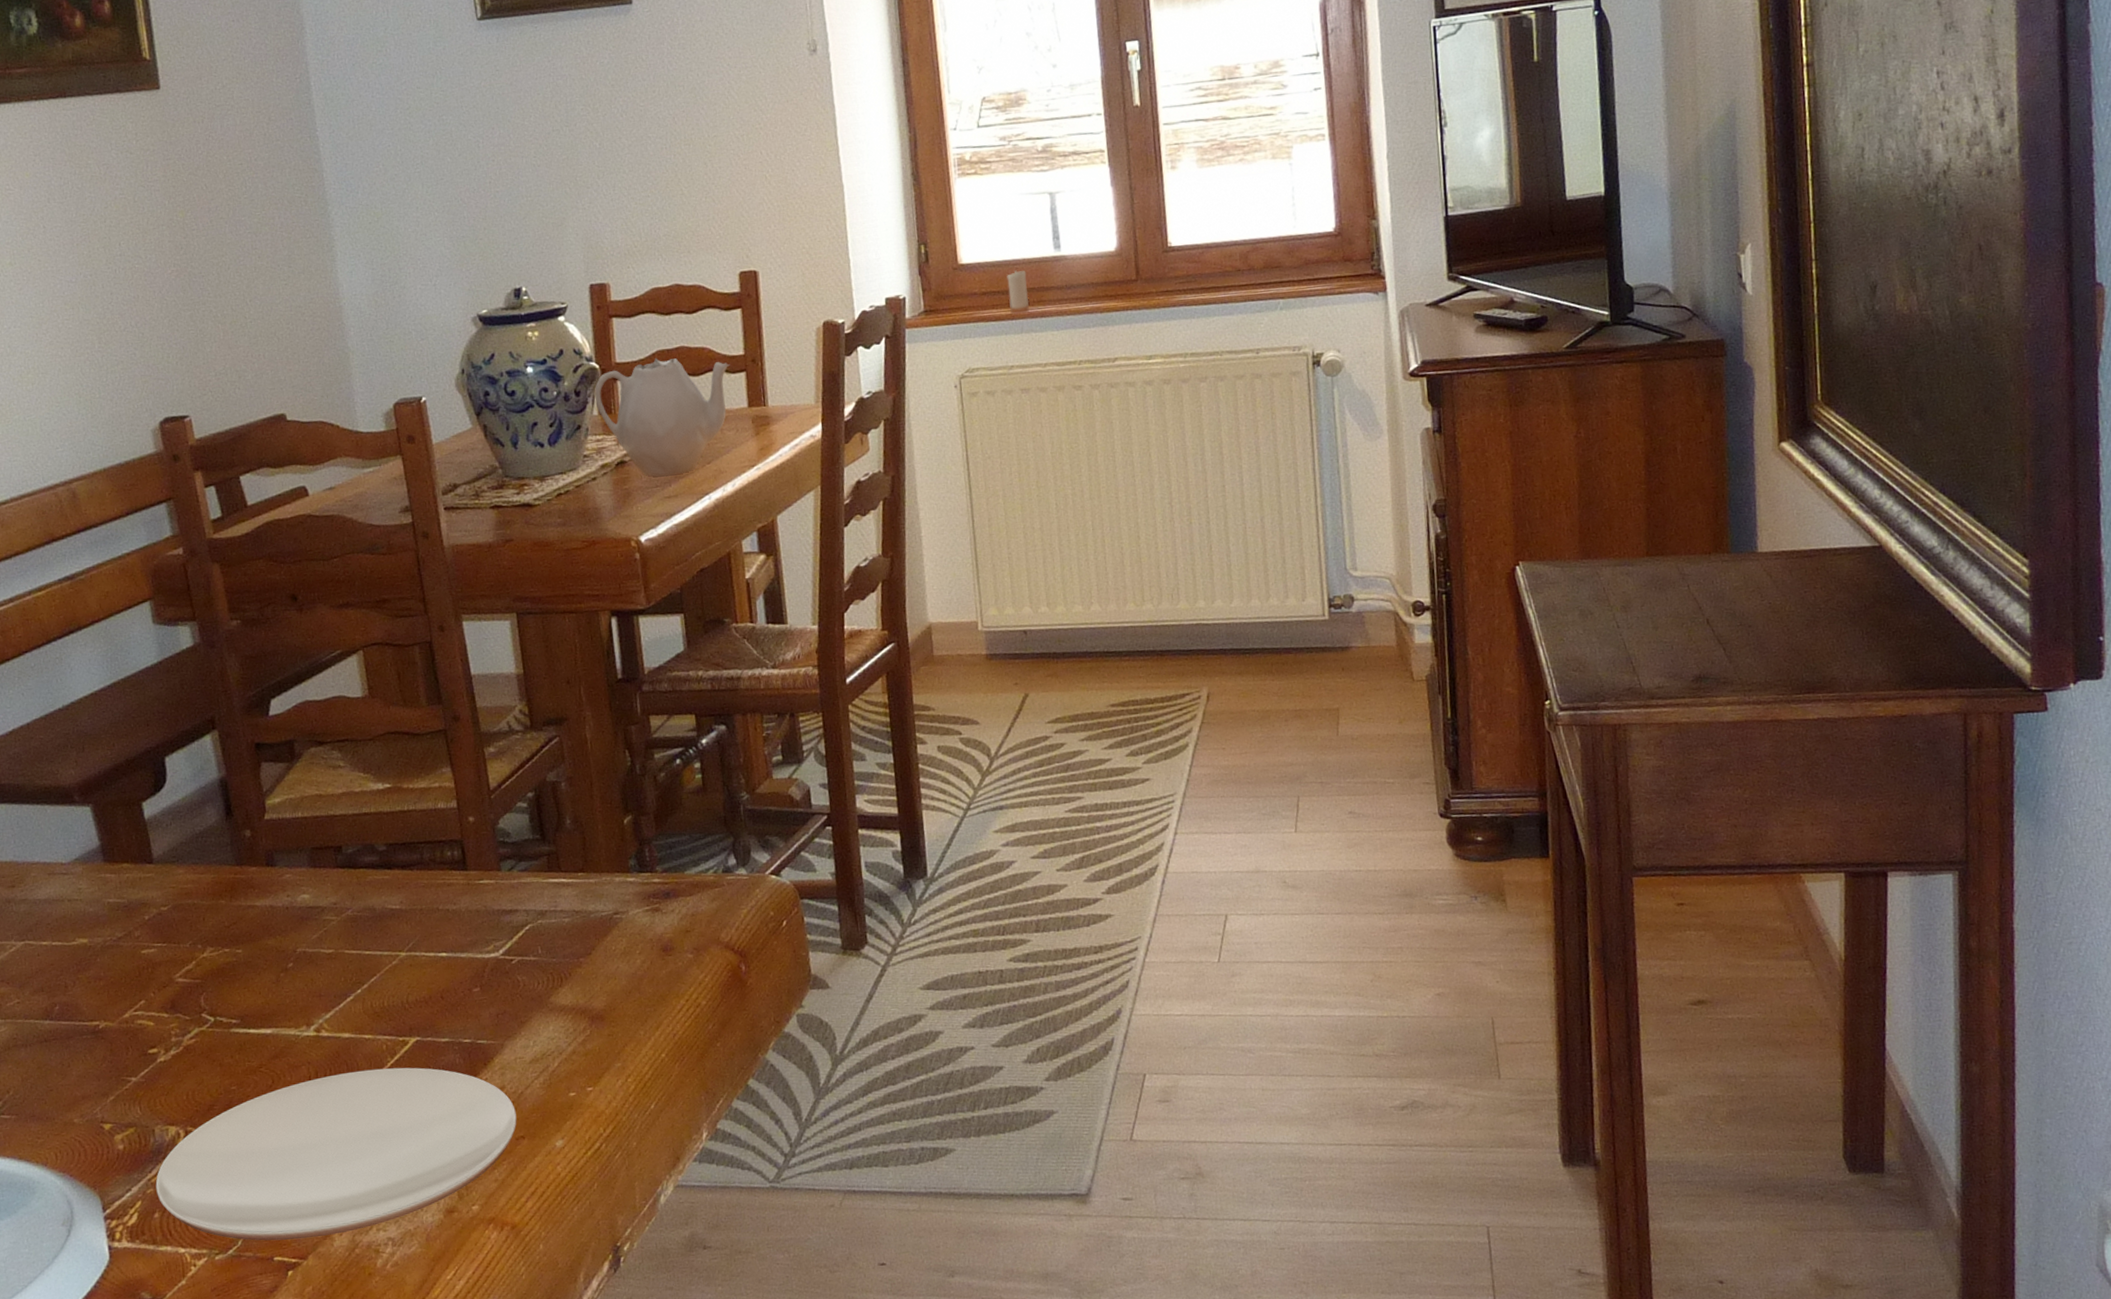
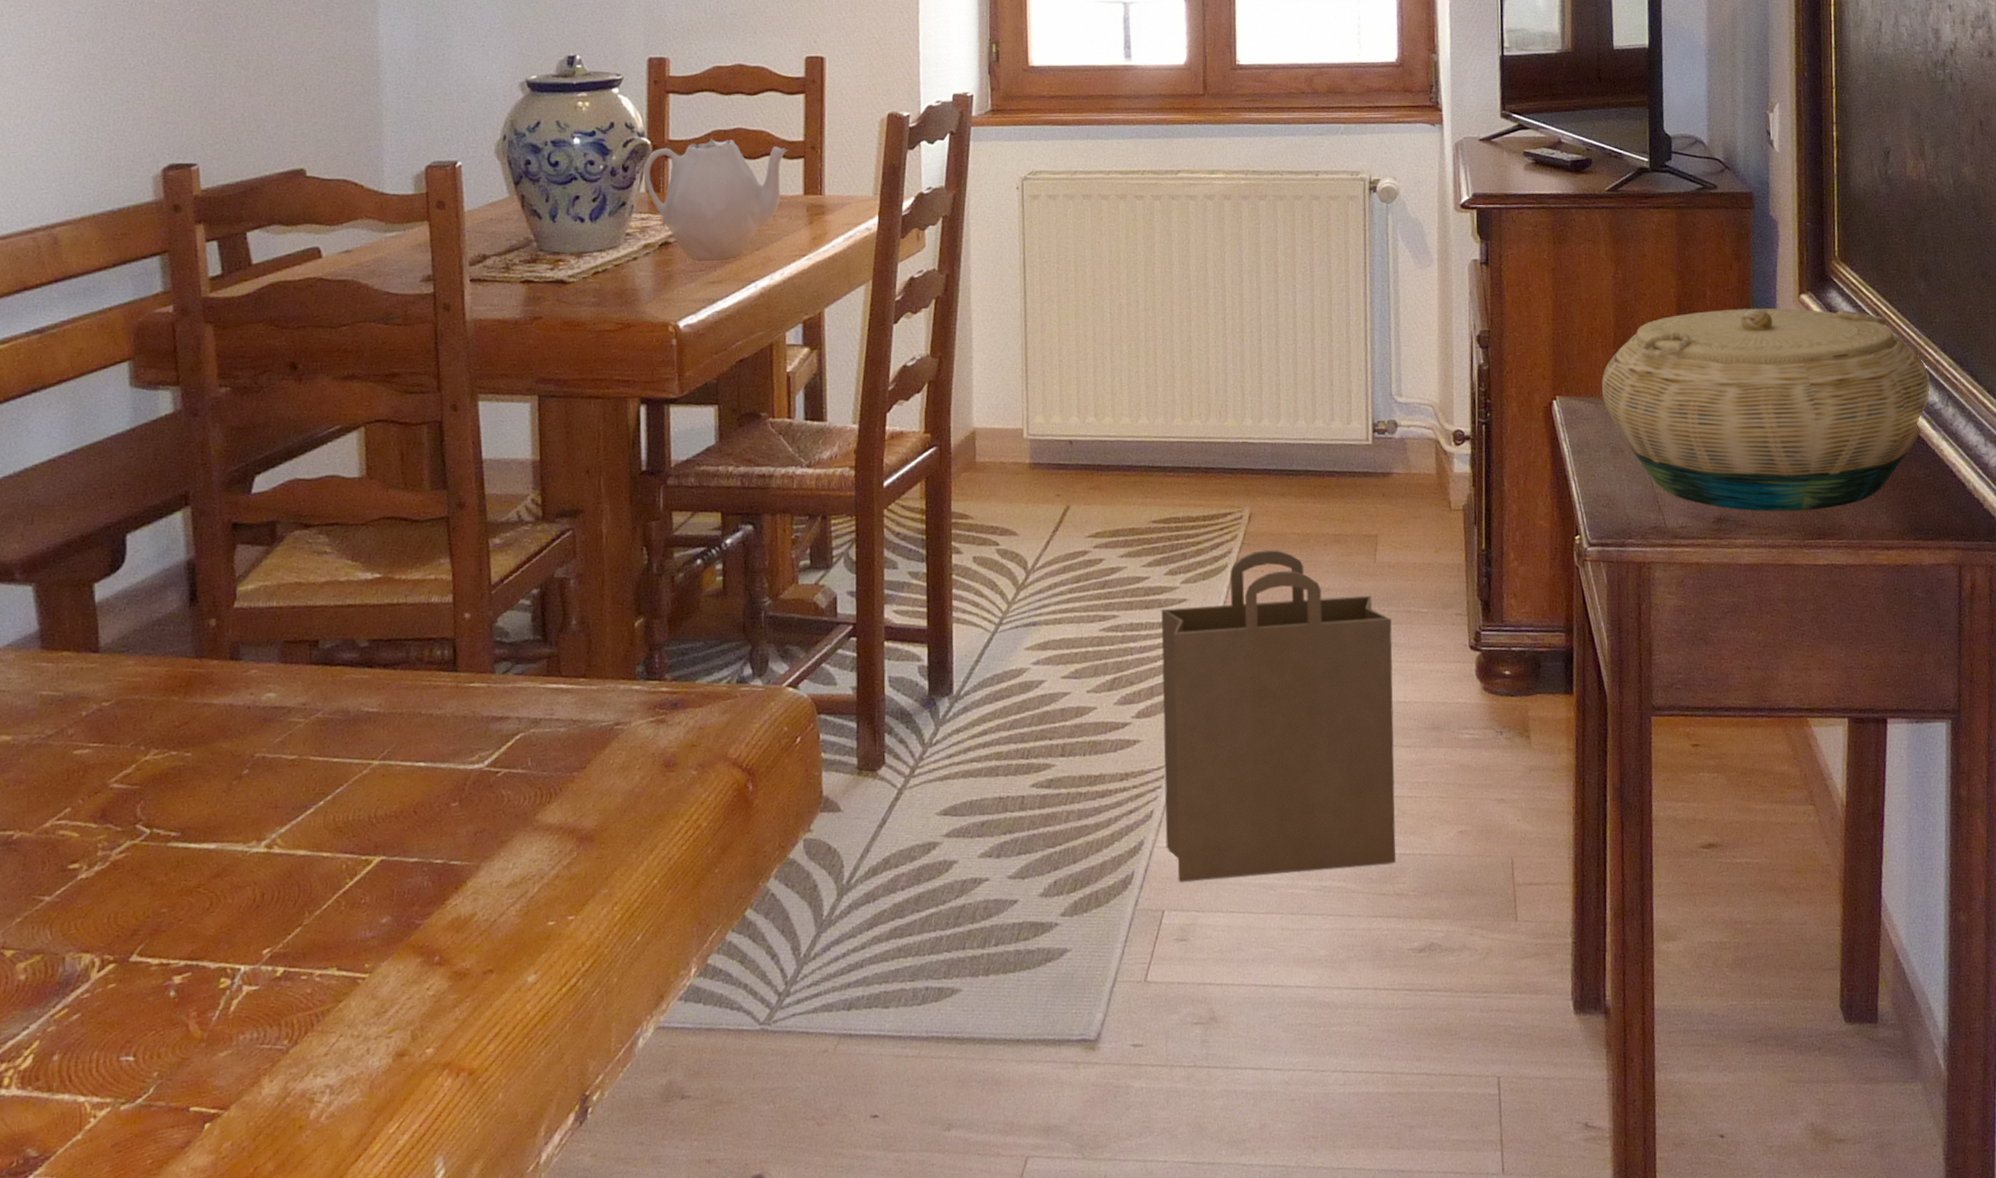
plate: present [155,1067,517,1241] -> none [59,890,486,1088]
candle: present [1007,270,1029,314] -> none [1076,76,1097,119]
shopping bag: none [1125,727,1373,1046] -> present [1161,549,1396,881]
basket: none [1567,456,1928,668] -> present [1602,308,1930,512]

